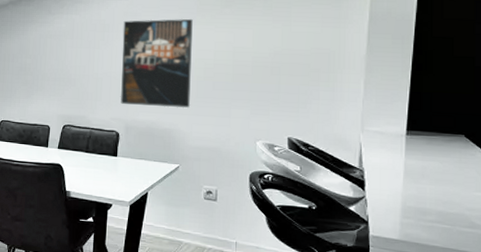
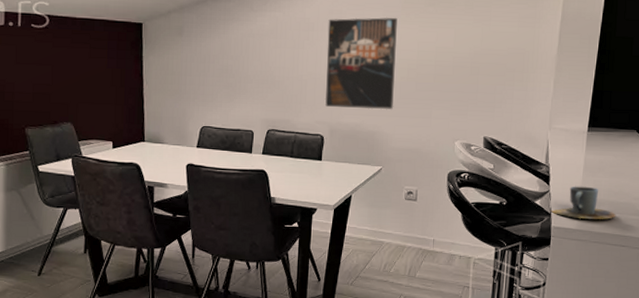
cup: none [367,192,447,231] -> present [550,186,616,219]

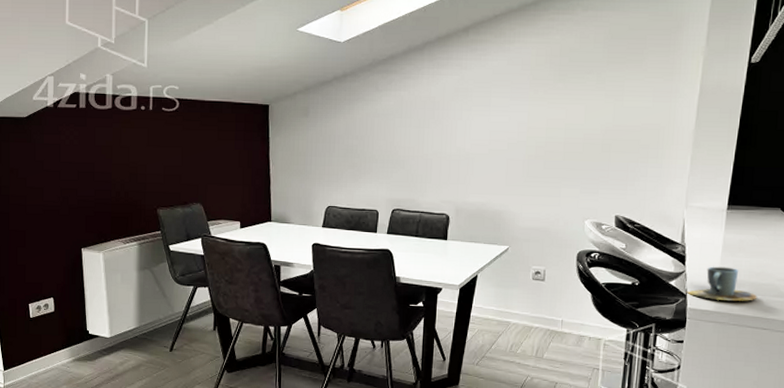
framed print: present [324,17,397,110] -> none [450,94,525,189]

